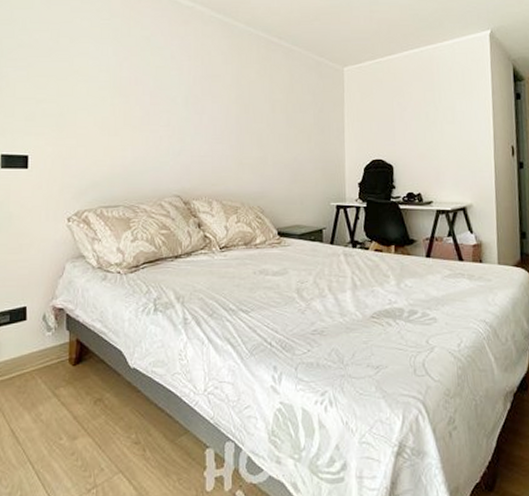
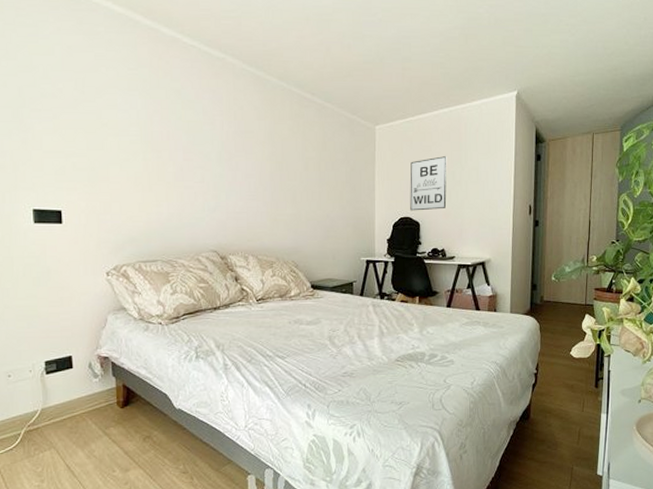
wall art: none [381,96,421,153] -> present [410,156,447,211]

